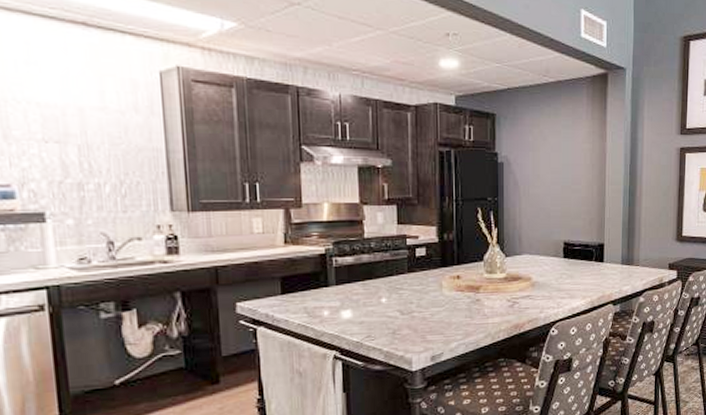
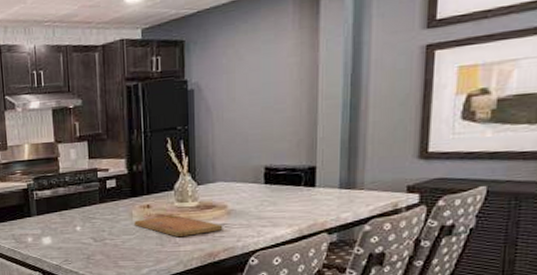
cutting board: none [444,286,528,309] -> present [134,215,223,238]

